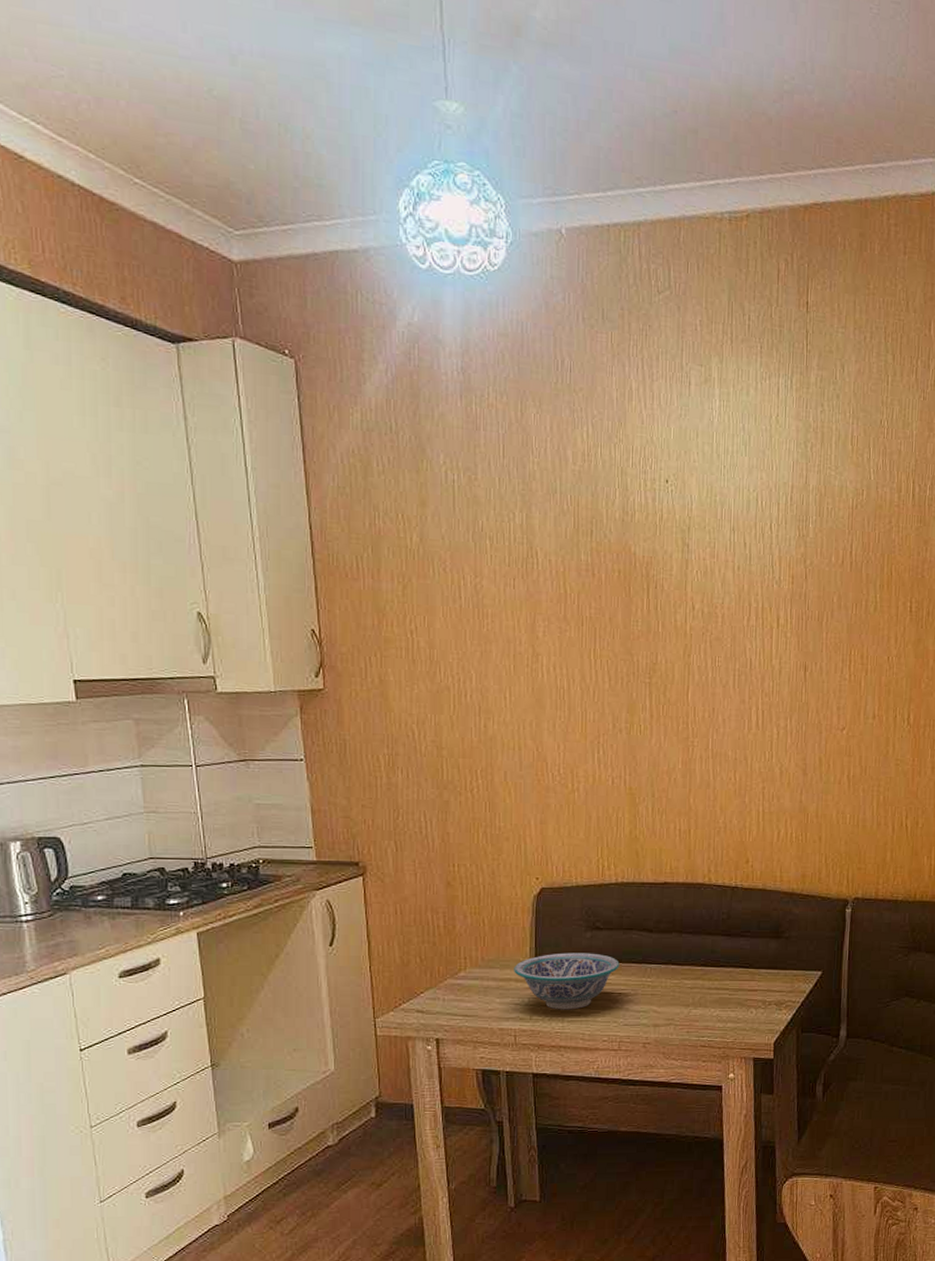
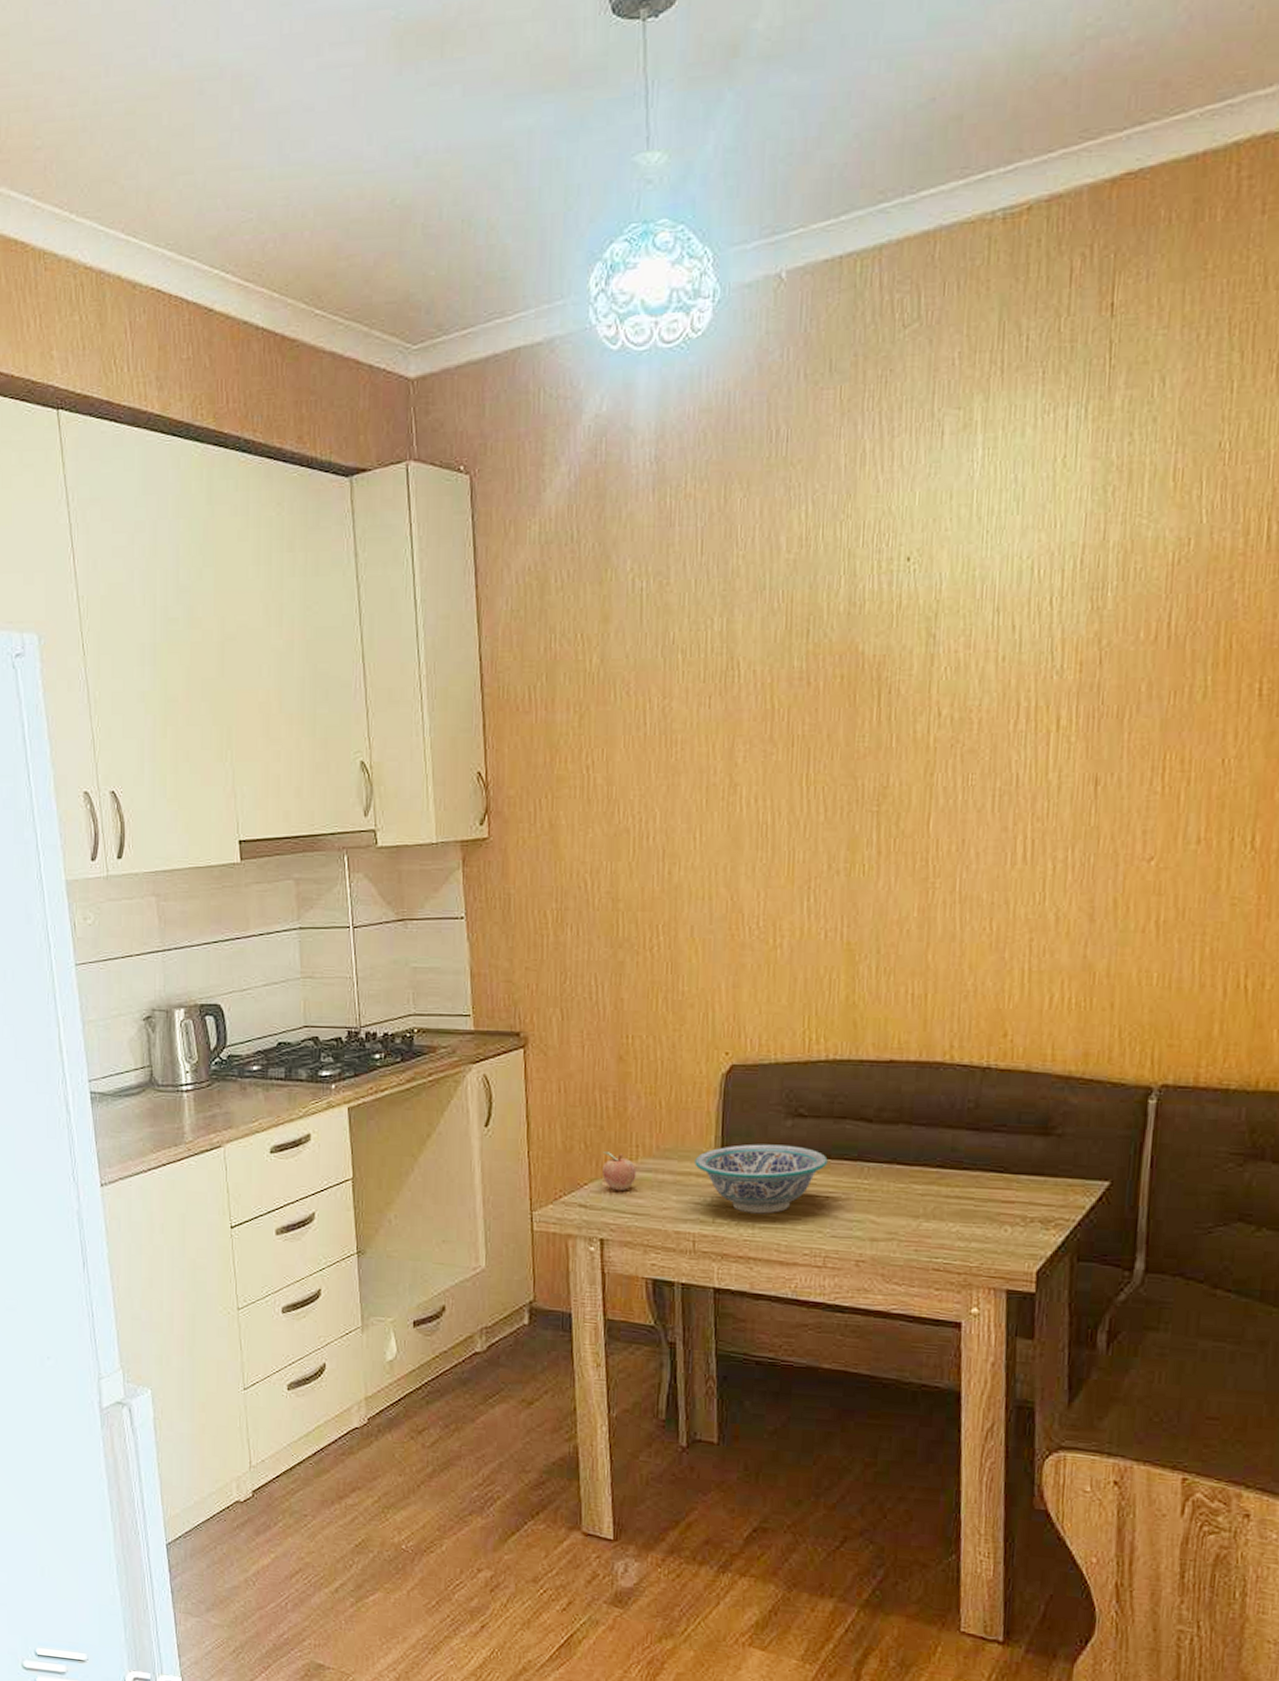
fruit: none [435,964,465,997] -> present [602,1152,637,1191]

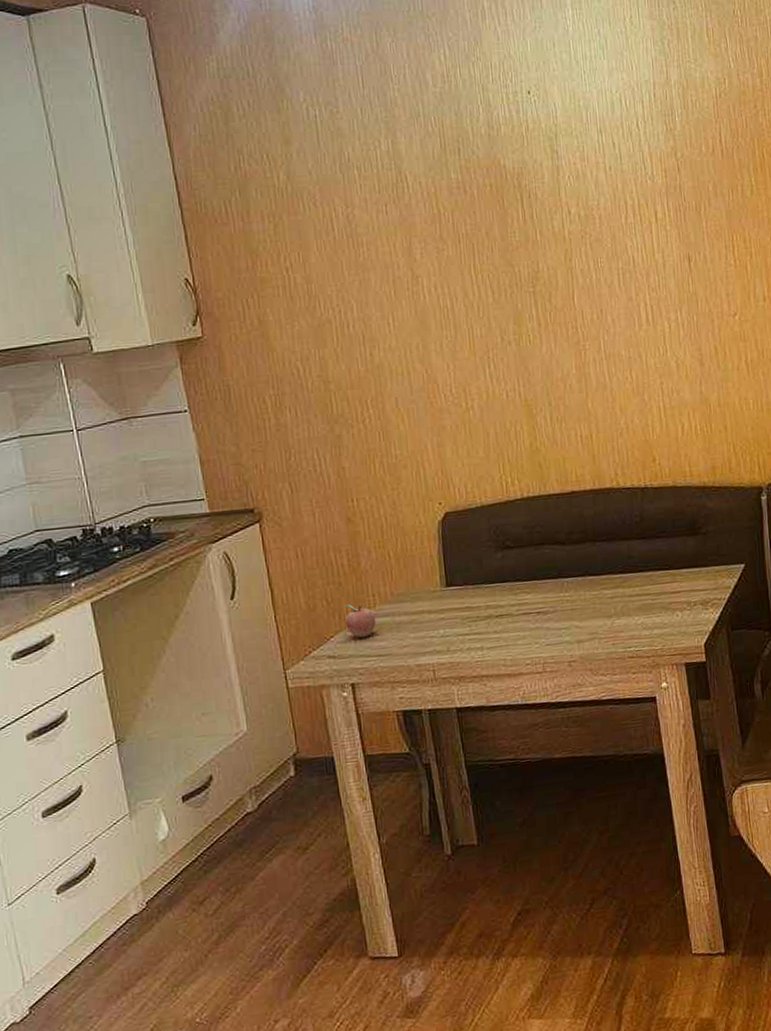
bowl: present [695,1144,828,1214] -> none [425,573,535,638]

